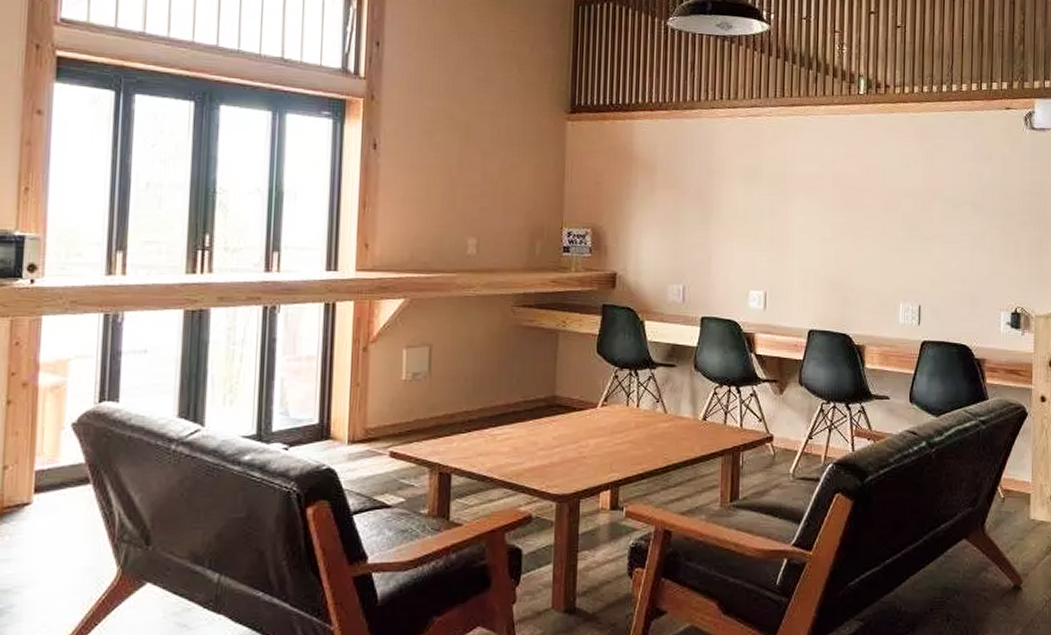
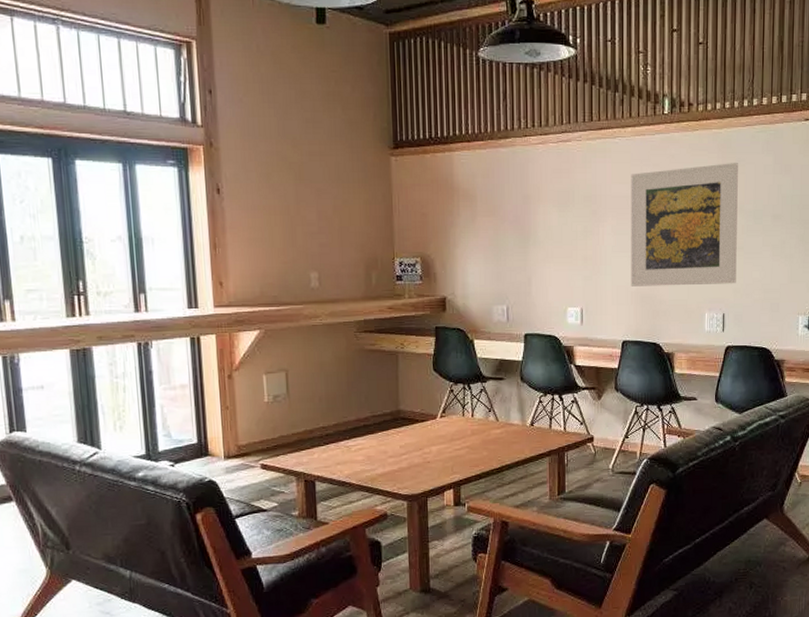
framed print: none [820,147,936,274] -> present [631,163,738,287]

